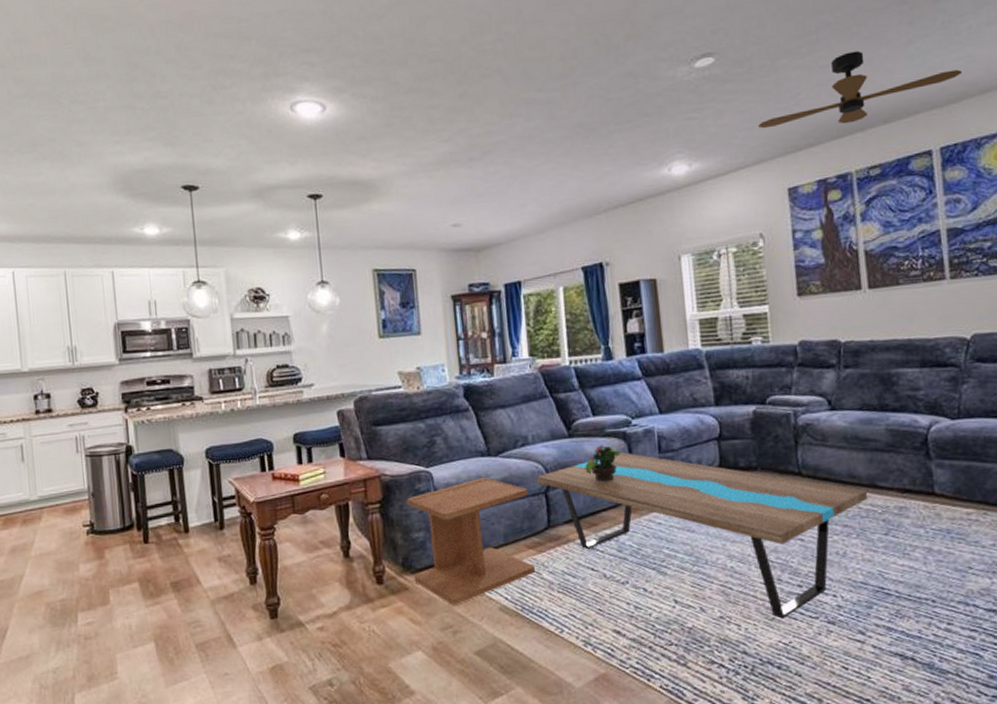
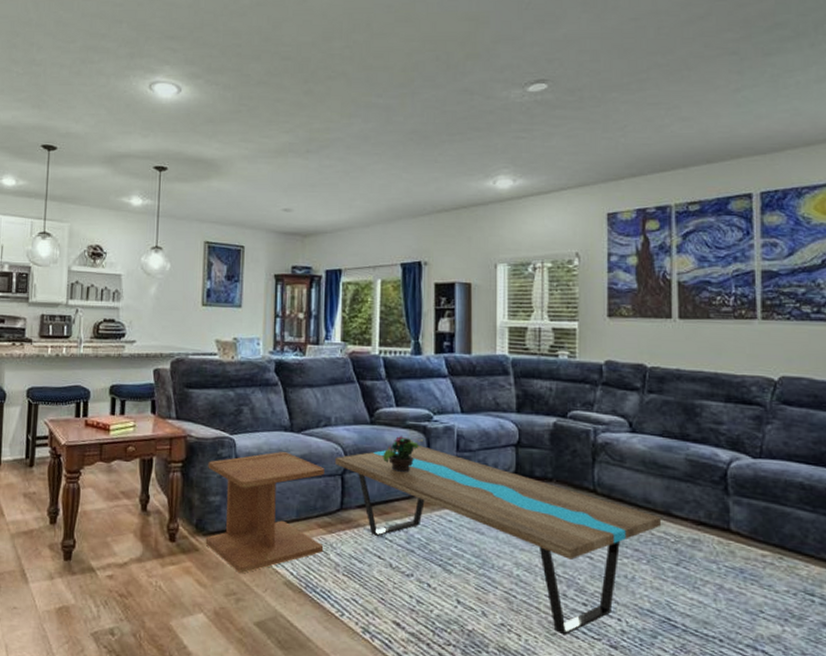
ceiling fan: present [758,51,963,129] -> none [584,93,788,159]

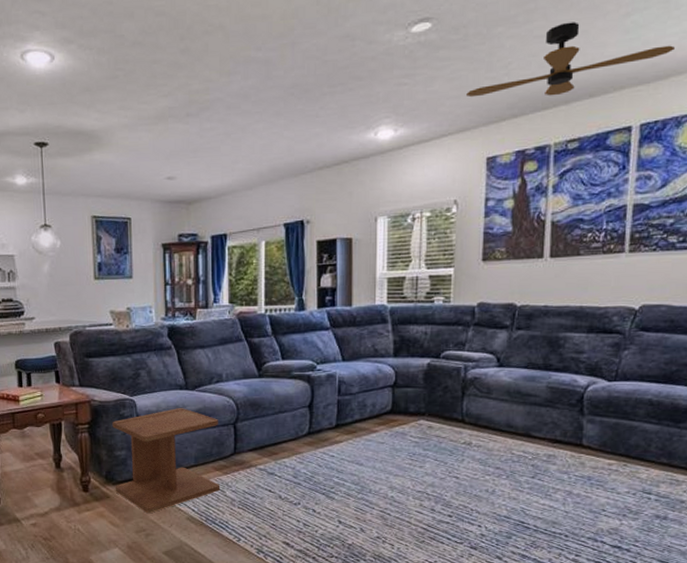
coffee table: present [335,445,662,635] -> none [228,393,522,542]
potted flower: present [383,435,423,473] -> none [271,385,307,418]
ceiling fan: none [584,93,788,159] -> present [466,22,676,98]

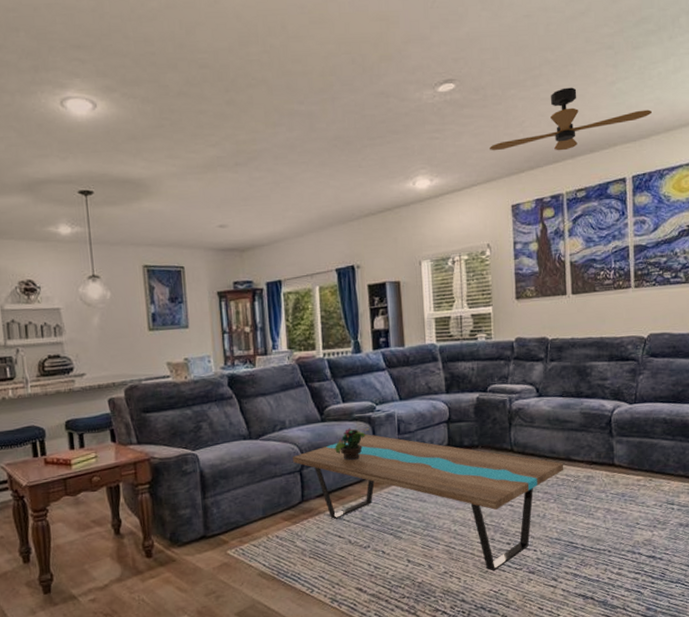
side table: present [112,408,221,513] -> none [174,458,291,573]
coffee table: none [228,393,522,542] -> present [293,434,564,571]
potted flower: none [271,385,307,418] -> present [335,427,369,461]

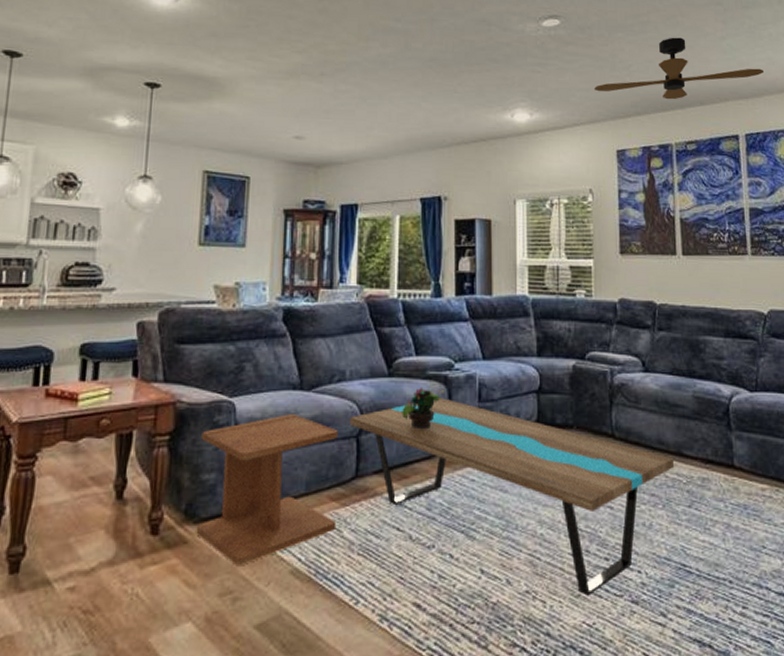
side table: none [174,458,291,573] -> present [196,414,338,565]

